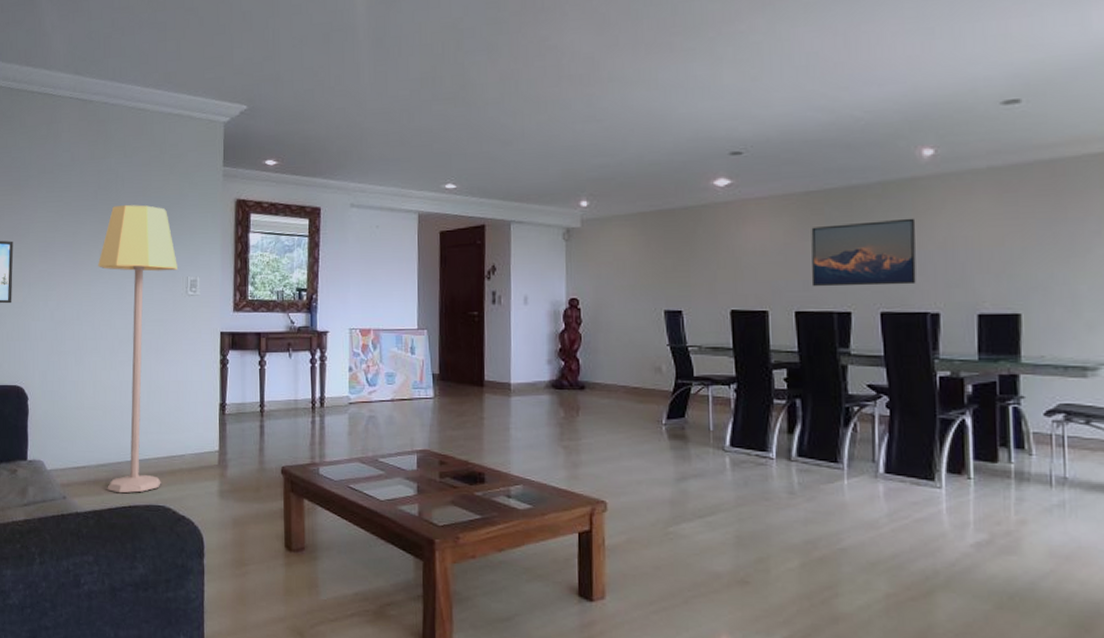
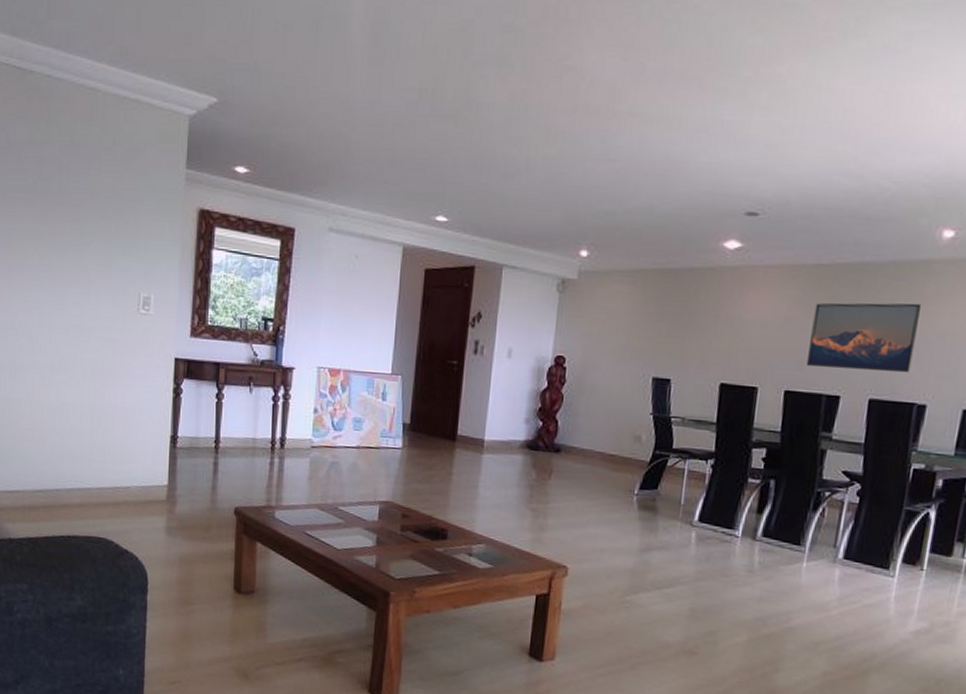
lamp: present [98,204,178,494] -> none [37,201,129,523]

